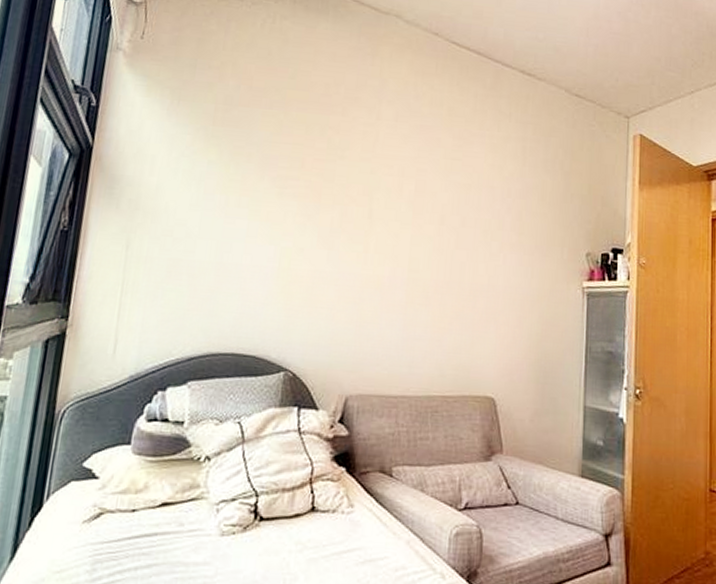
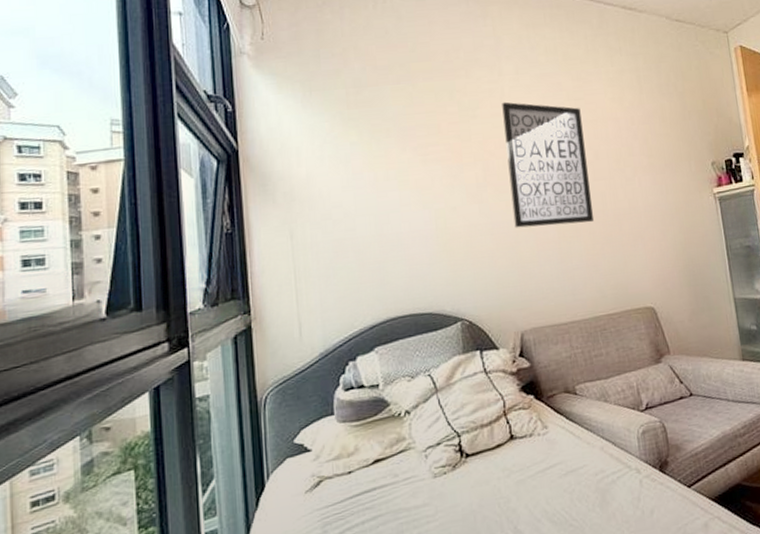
wall art: none [361,147,456,293] -> present [502,101,594,228]

